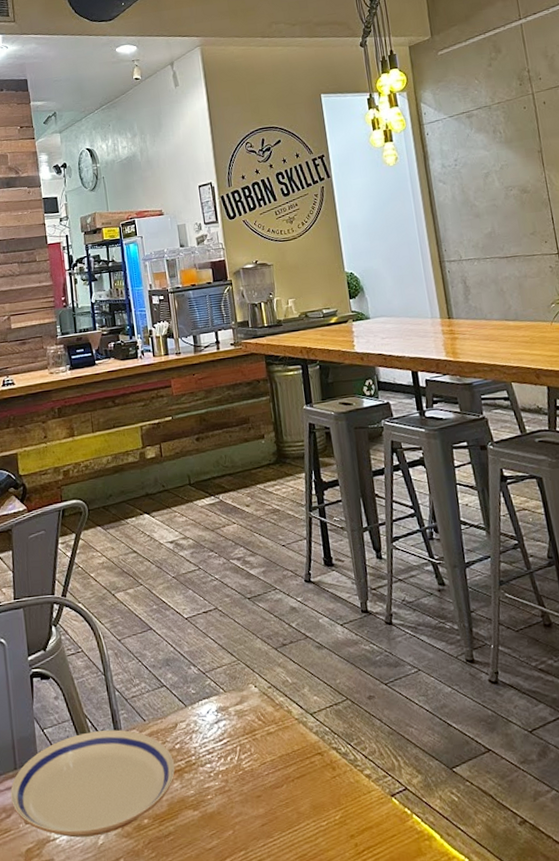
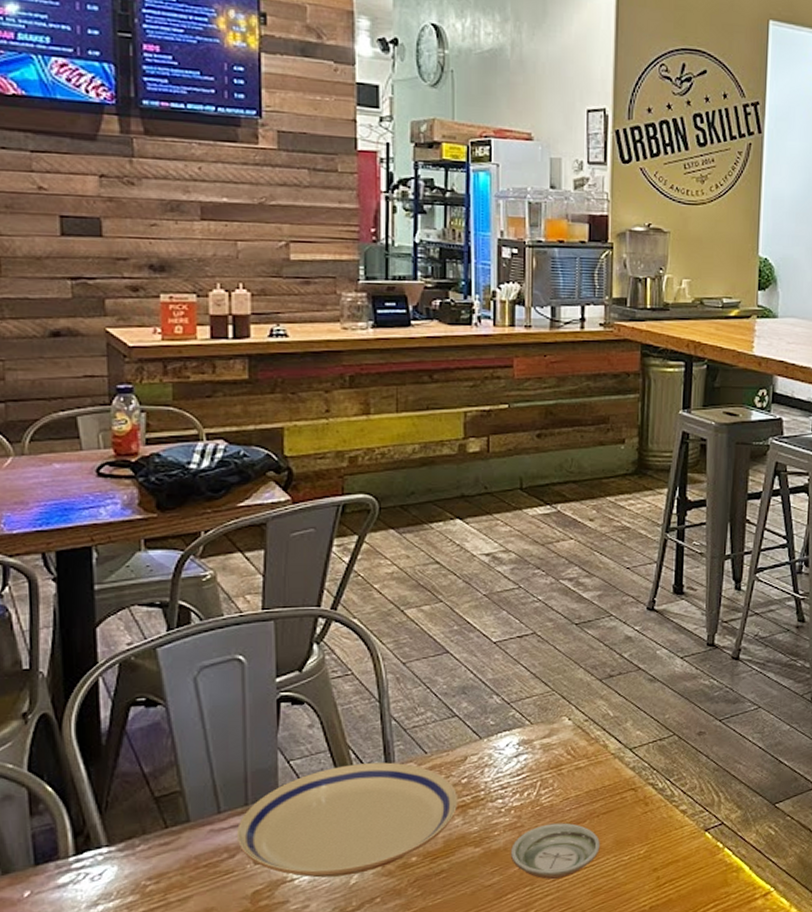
saucer: none [223,787,300,845] -> present [510,822,600,880]

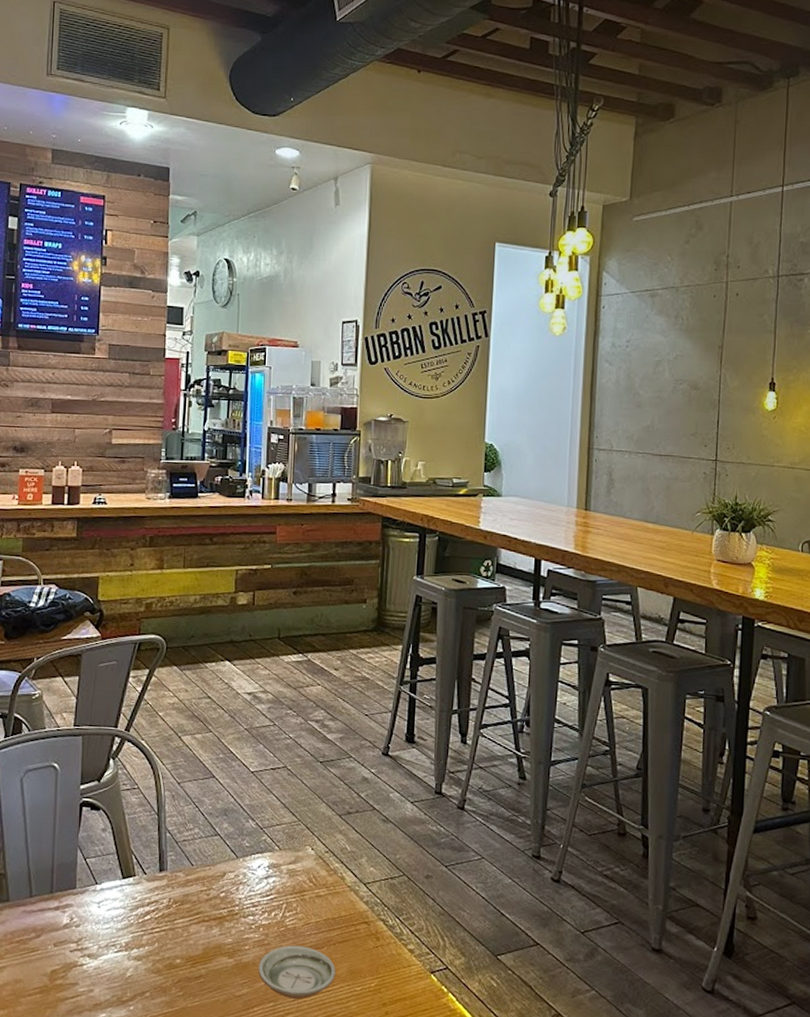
plate: present [237,762,459,878] -> none [43,868,217,968]

